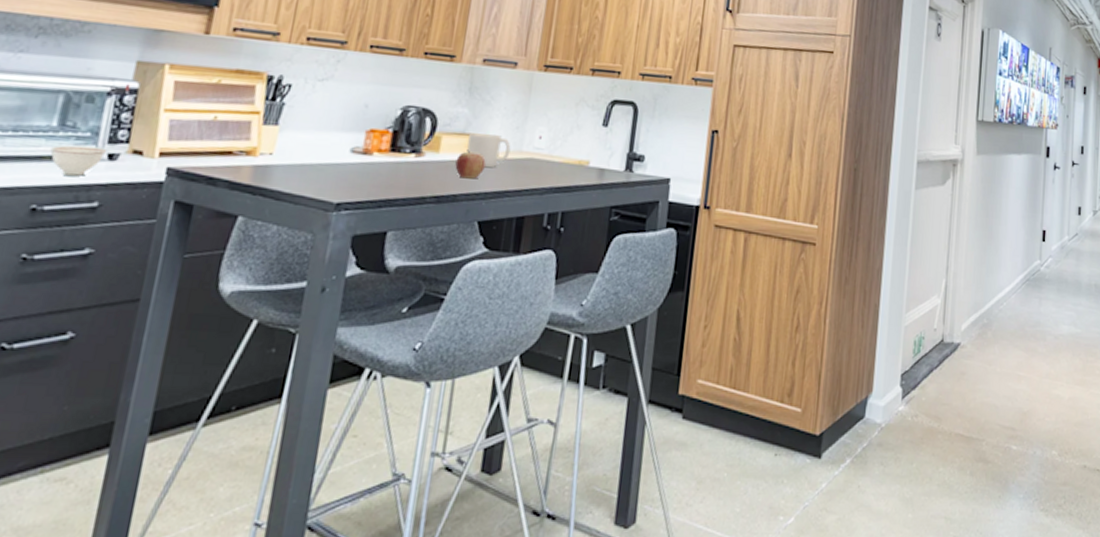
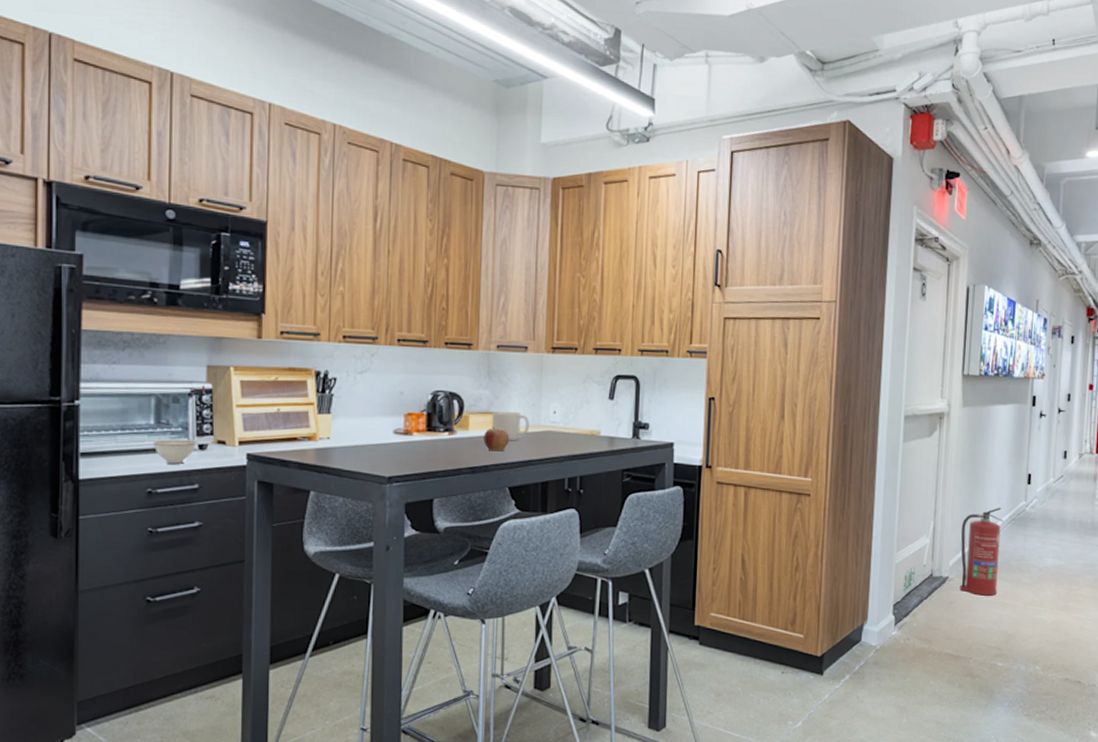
fire extinguisher: none [972,266,1018,367] -> present [959,508,1004,596]

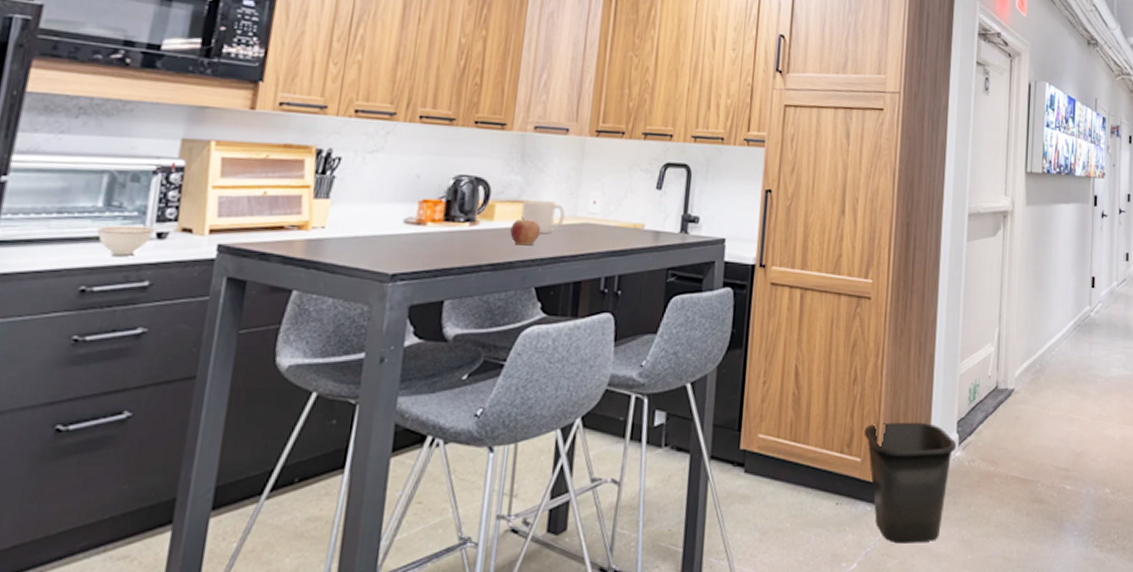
waste bin: none [806,604,893,707] -> present [864,422,957,544]
fire extinguisher: present [959,508,1004,596] -> none [1026,313,1069,410]

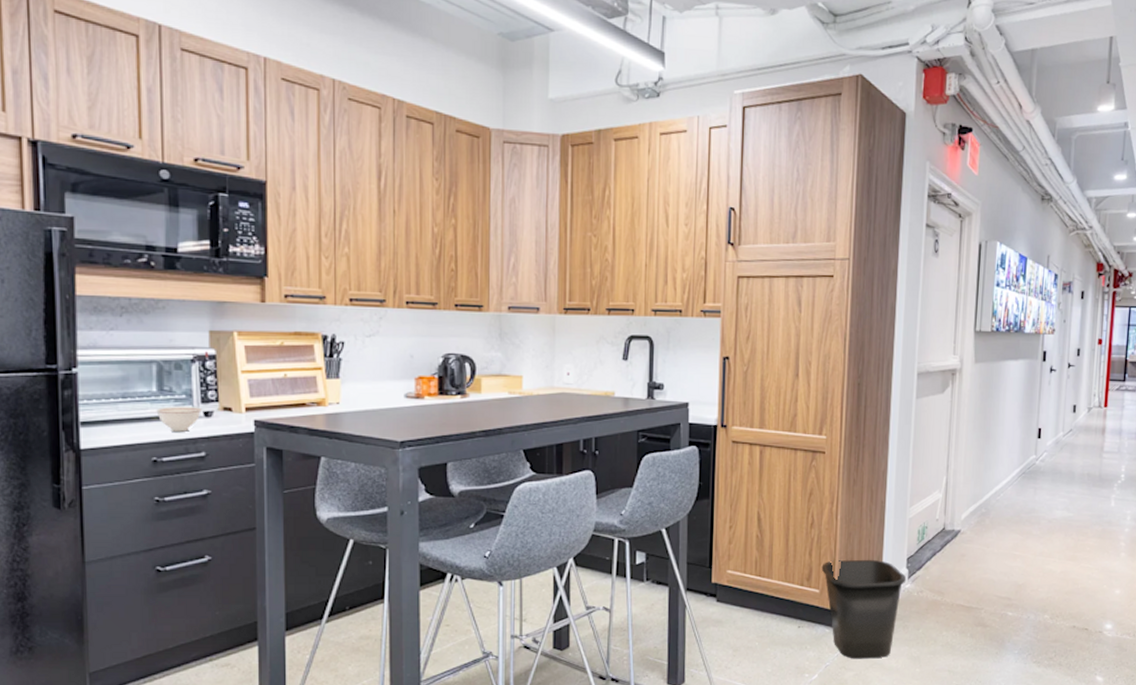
fruit: present [510,217,541,246] -> none [497,389,523,414]
mug: present [521,200,566,234] -> none [505,374,543,404]

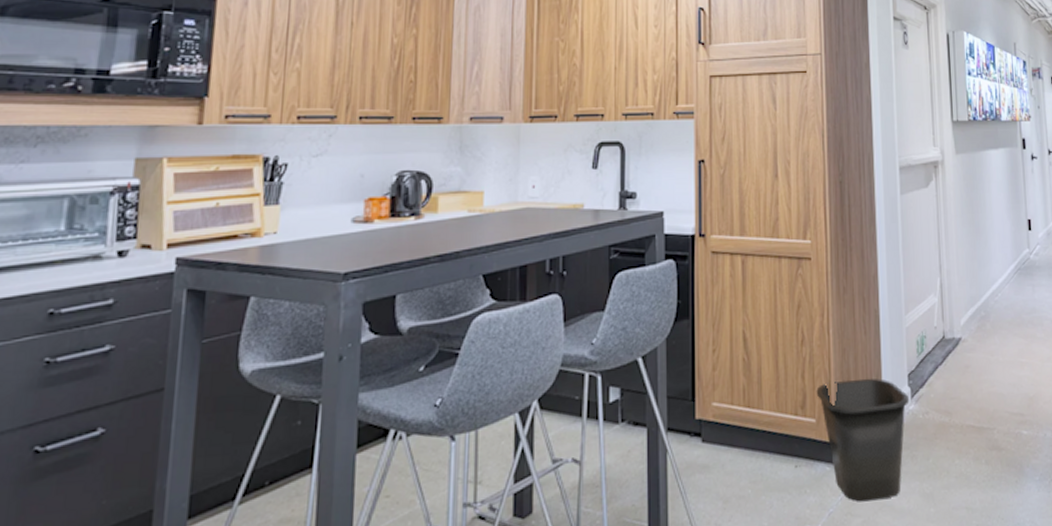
bowl: present [156,406,203,432] -> none [61,246,117,277]

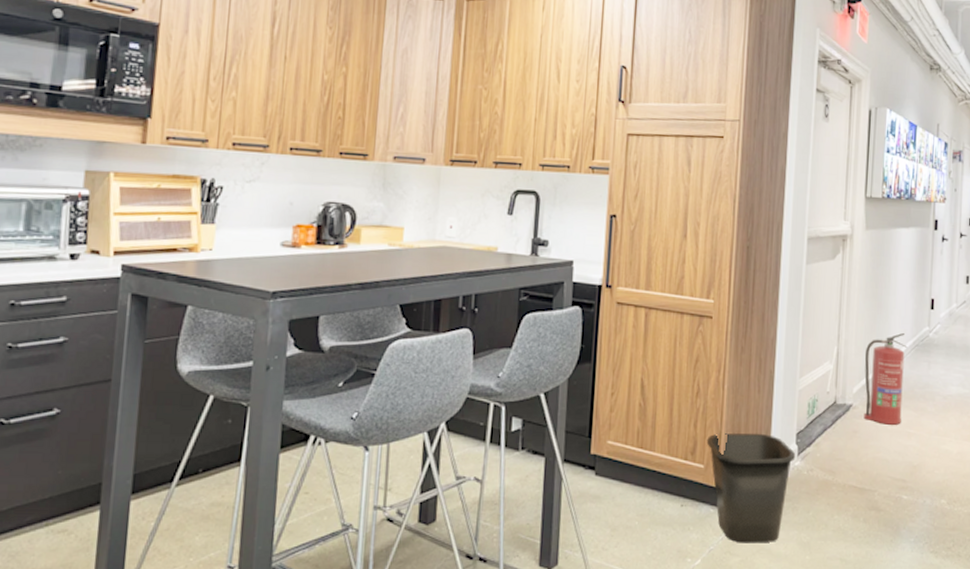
fire extinguisher: none [968,258,1012,356] -> present [864,333,907,425]

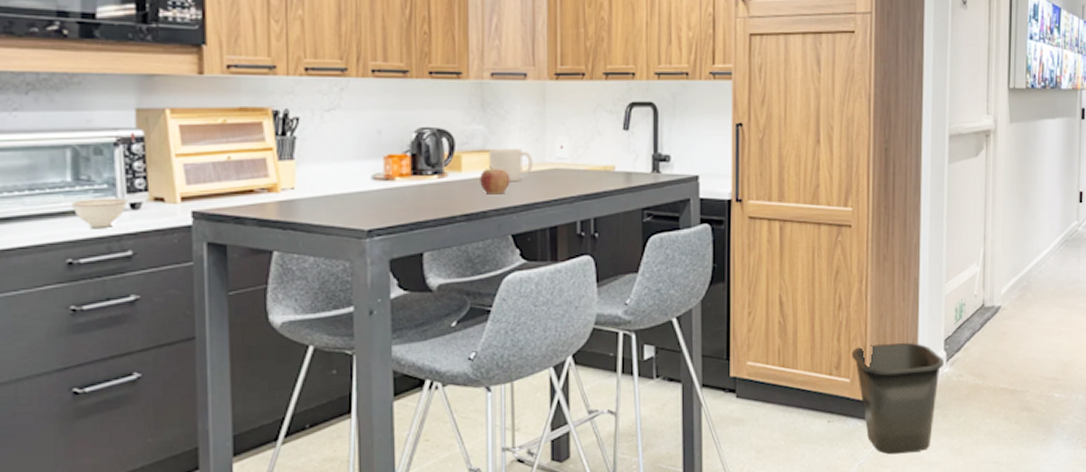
bowl: none [20,247,69,274] -> present [71,198,128,228]
fruit: none [375,240,403,267] -> present [480,166,510,195]
mug: none [385,225,425,257] -> present [489,149,533,182]
fire extinguisher: present [864,333,907,425] -> none [1012,229,1056,324]

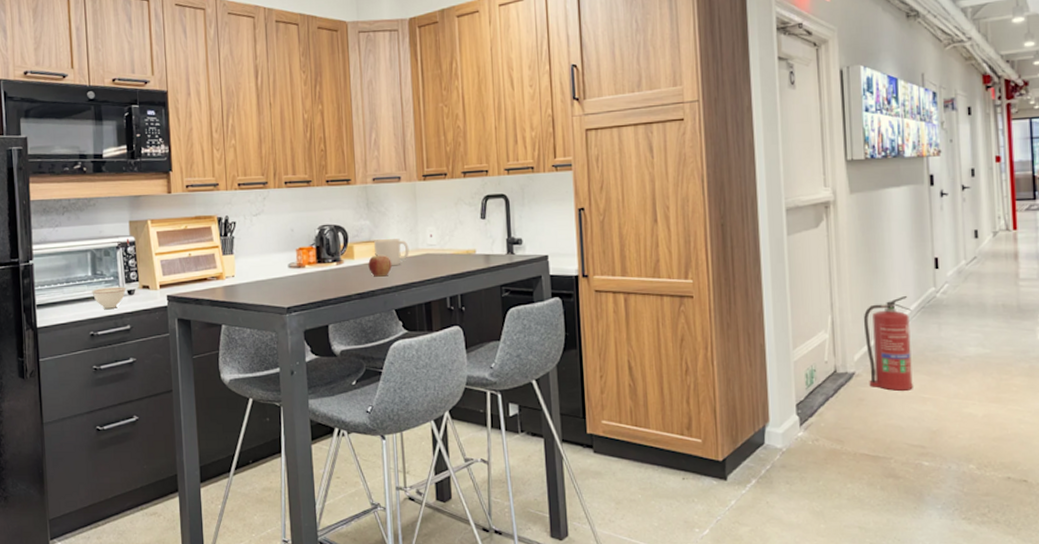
waste bin: present [851,342,945,454] -> none [701,406,798,513]
fire extinguisher: none [1012,229,1056,324] -> present [863,296,913,391]

